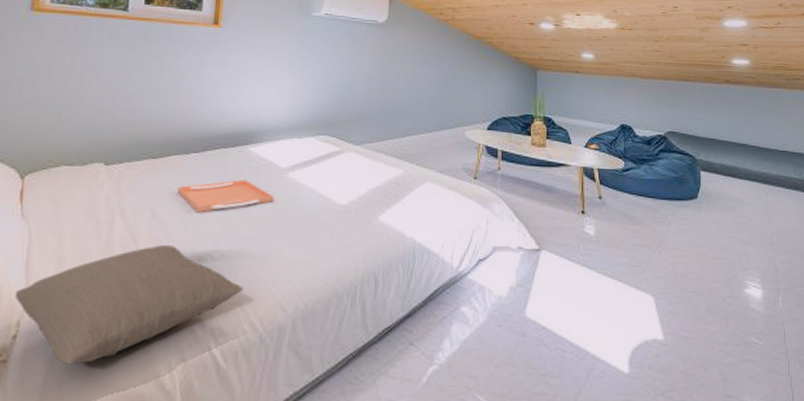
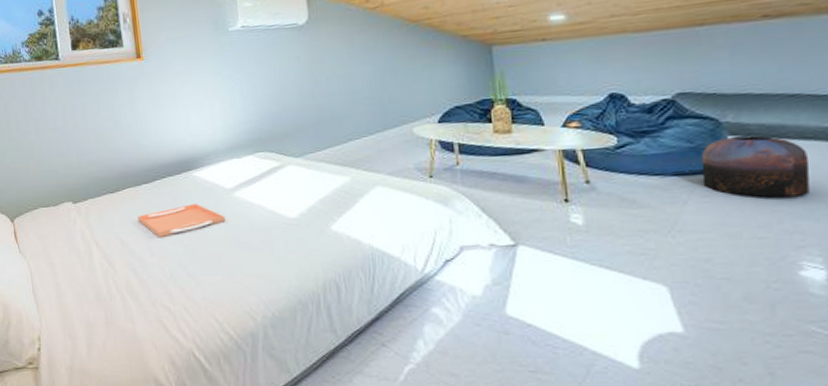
pillow: present [14,245,243,365] -> none [31,268,213,370]
pouf: none [682,171,753,226] -> present [701,135,810,197]

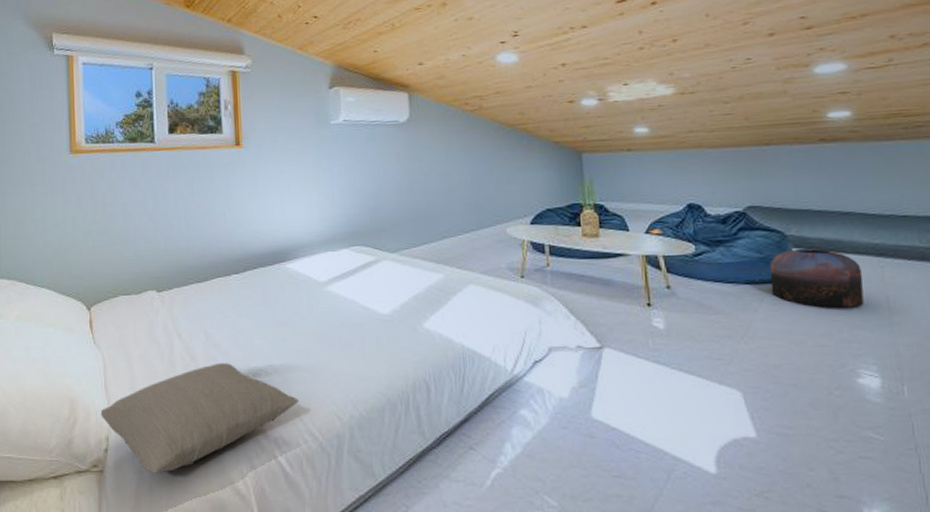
pillow: none [31,268,213,370] -> present [100,363,299,473]
serving tray: present [137,203,226,238] -> none [225,296,317,331]

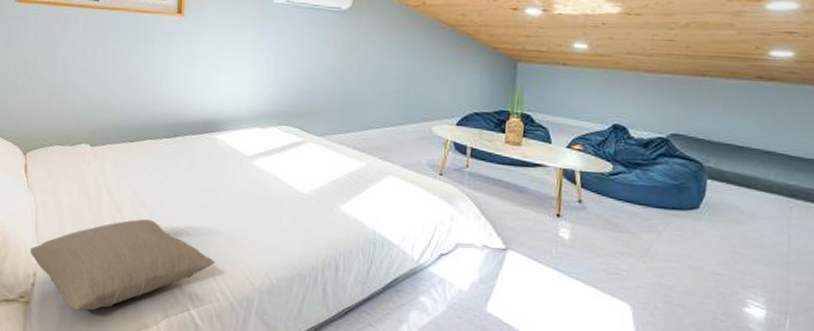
pouf: present [770,248,864,308] -> none [678,180,771,242]

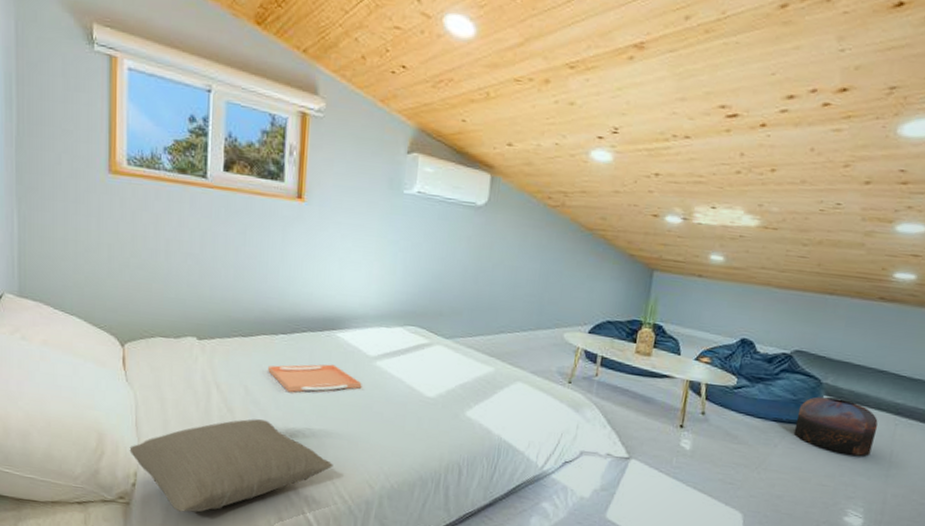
serving tray: none [153,165,240,193] -> present [268,364,362,393]
pouf: none [678,180,771,242] -> present [793,396,878,456]

